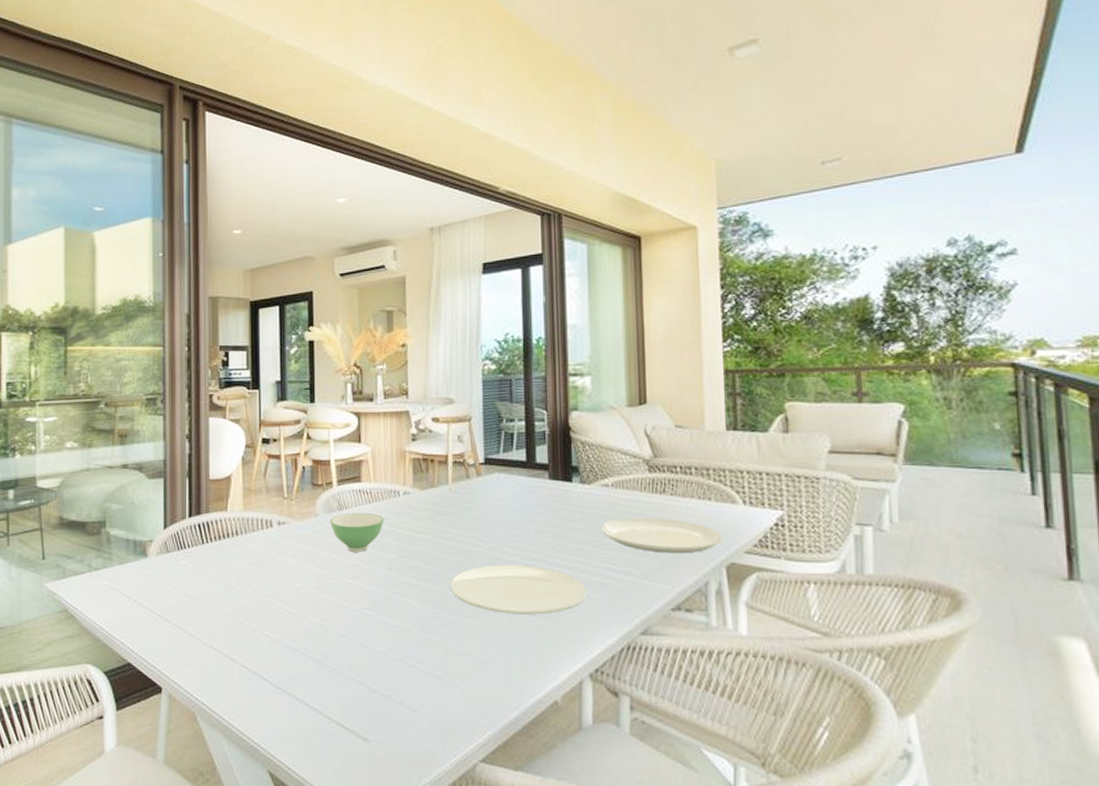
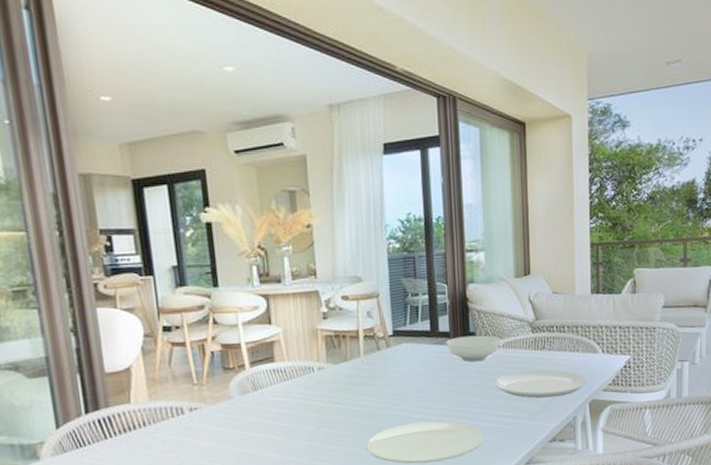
bowl: present [329,512,384,552] -> none [244,390,301,428]
bowl: none [544,470,609,500] -> present [446,335,501,362]

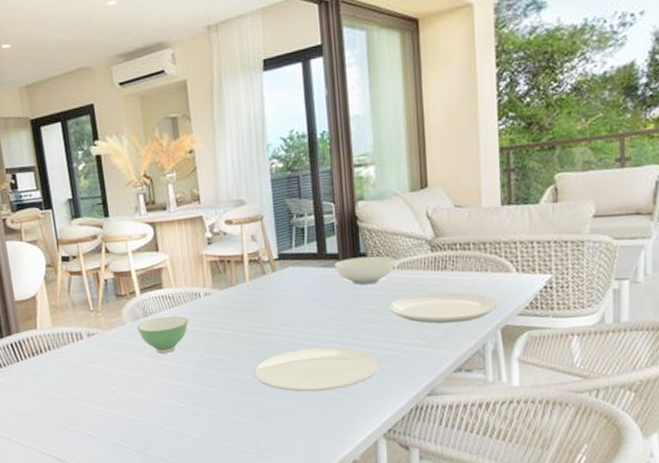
bowl: none [244,390,301,428] -> present [136,316,189,354]

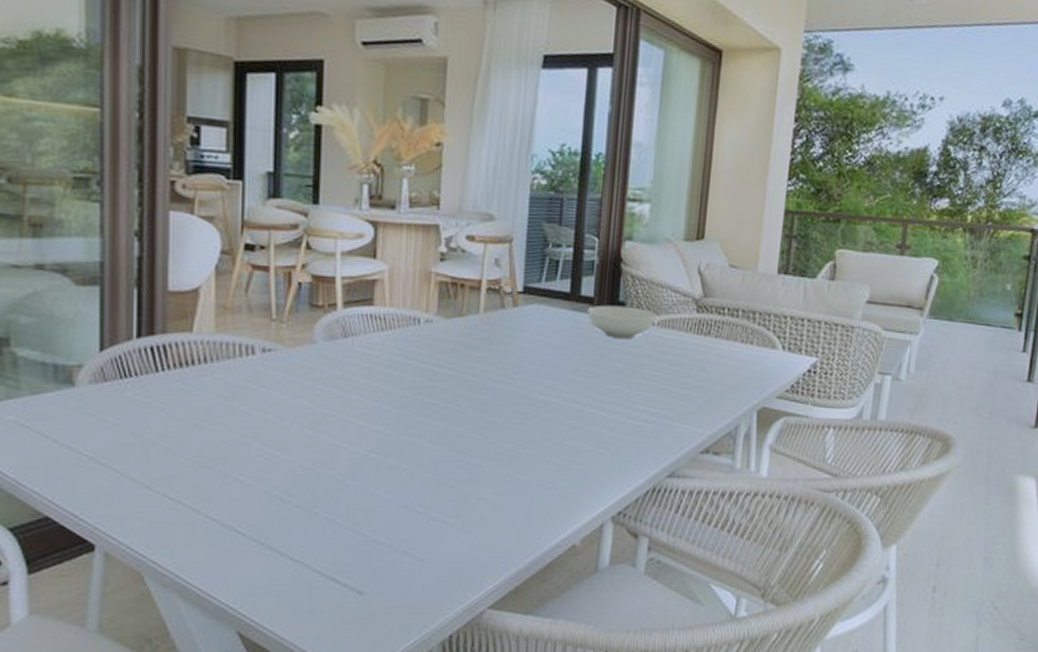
bowl: present [136,316,189,354] -> none [330,341,399,387]
plate: present [254,347,379,392] -> none [471,404,619,458]
plate: present [390,292,498,324] -> none [642,359,758,397]

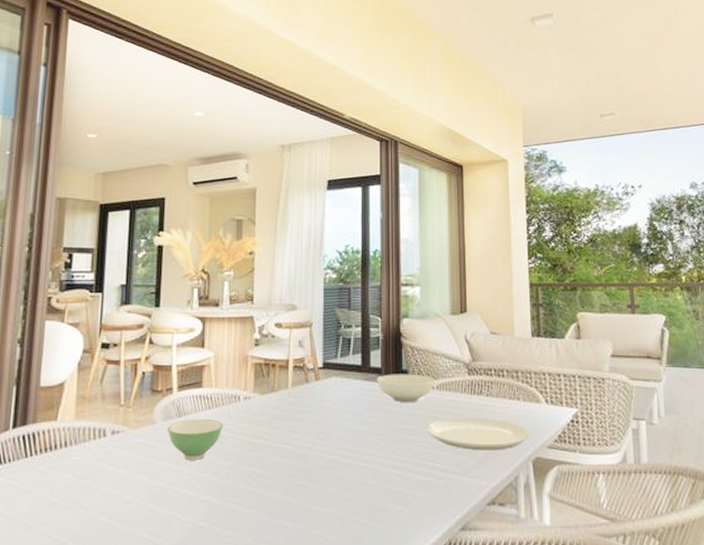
bowl: none [330,341,399,387] -> present [167,419,224,460]
plate: none [642,359,758,397] -> present [427,418,529,451]

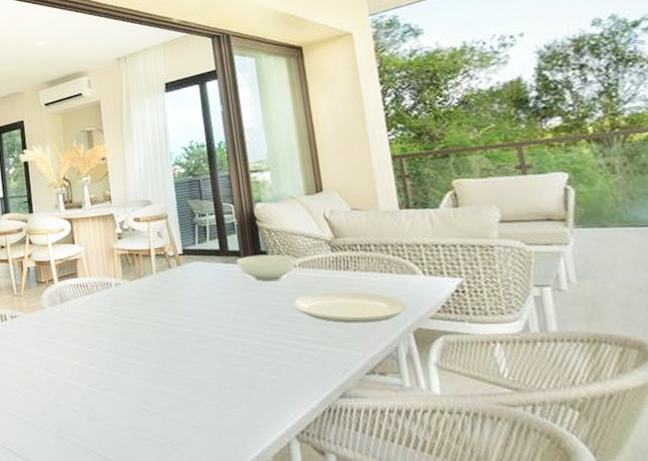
bowl: present [167,419,224,460] -> none [54,303,101,338]

